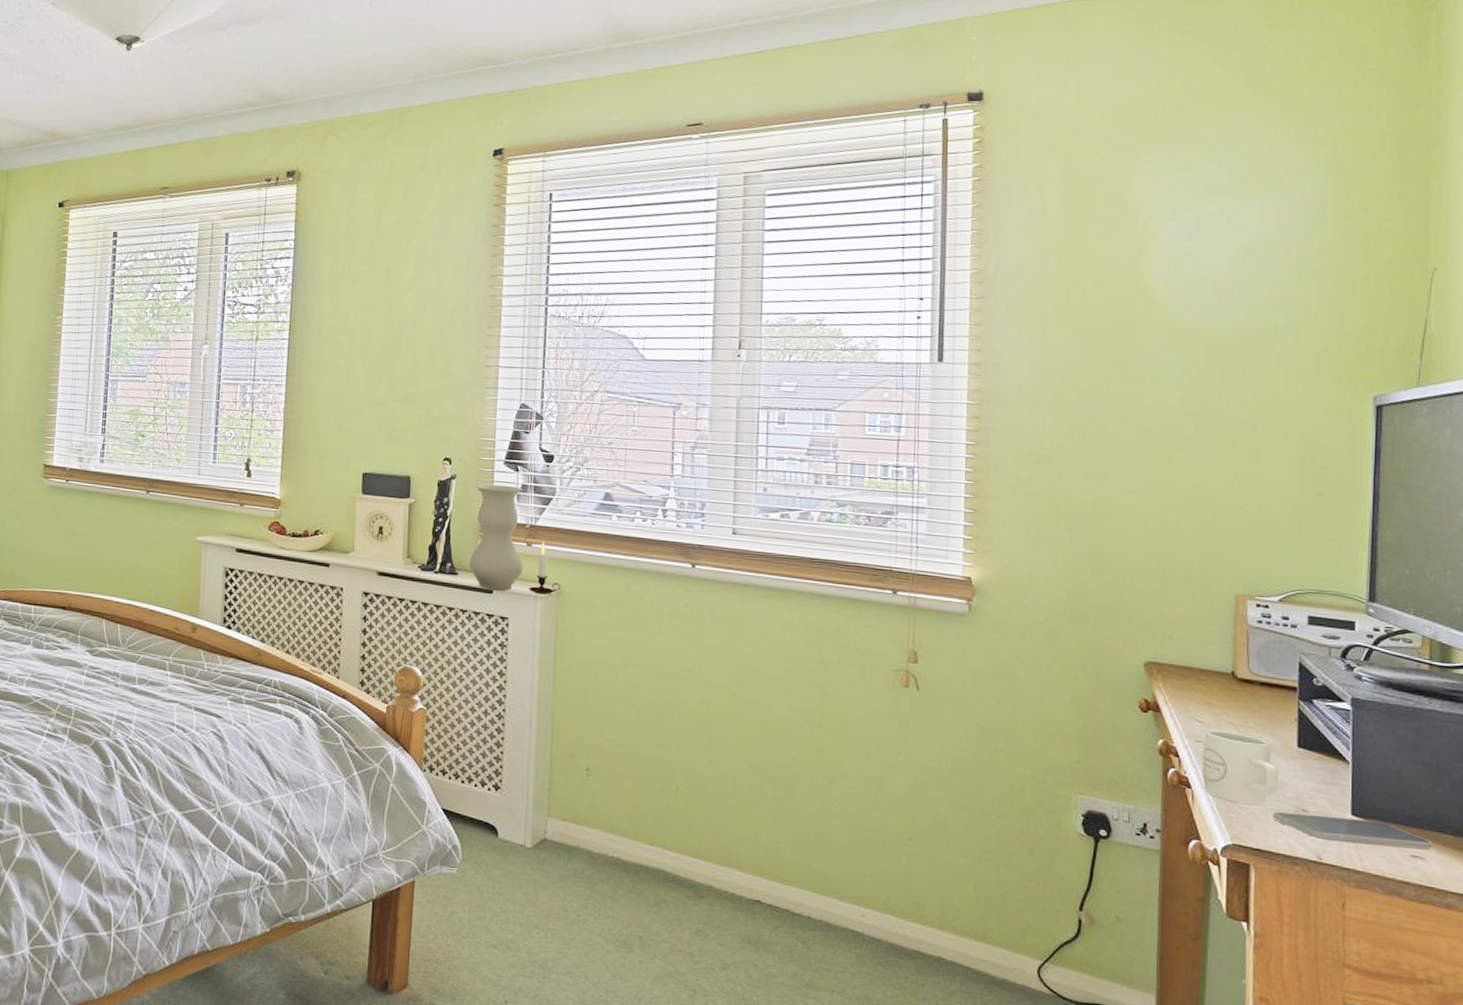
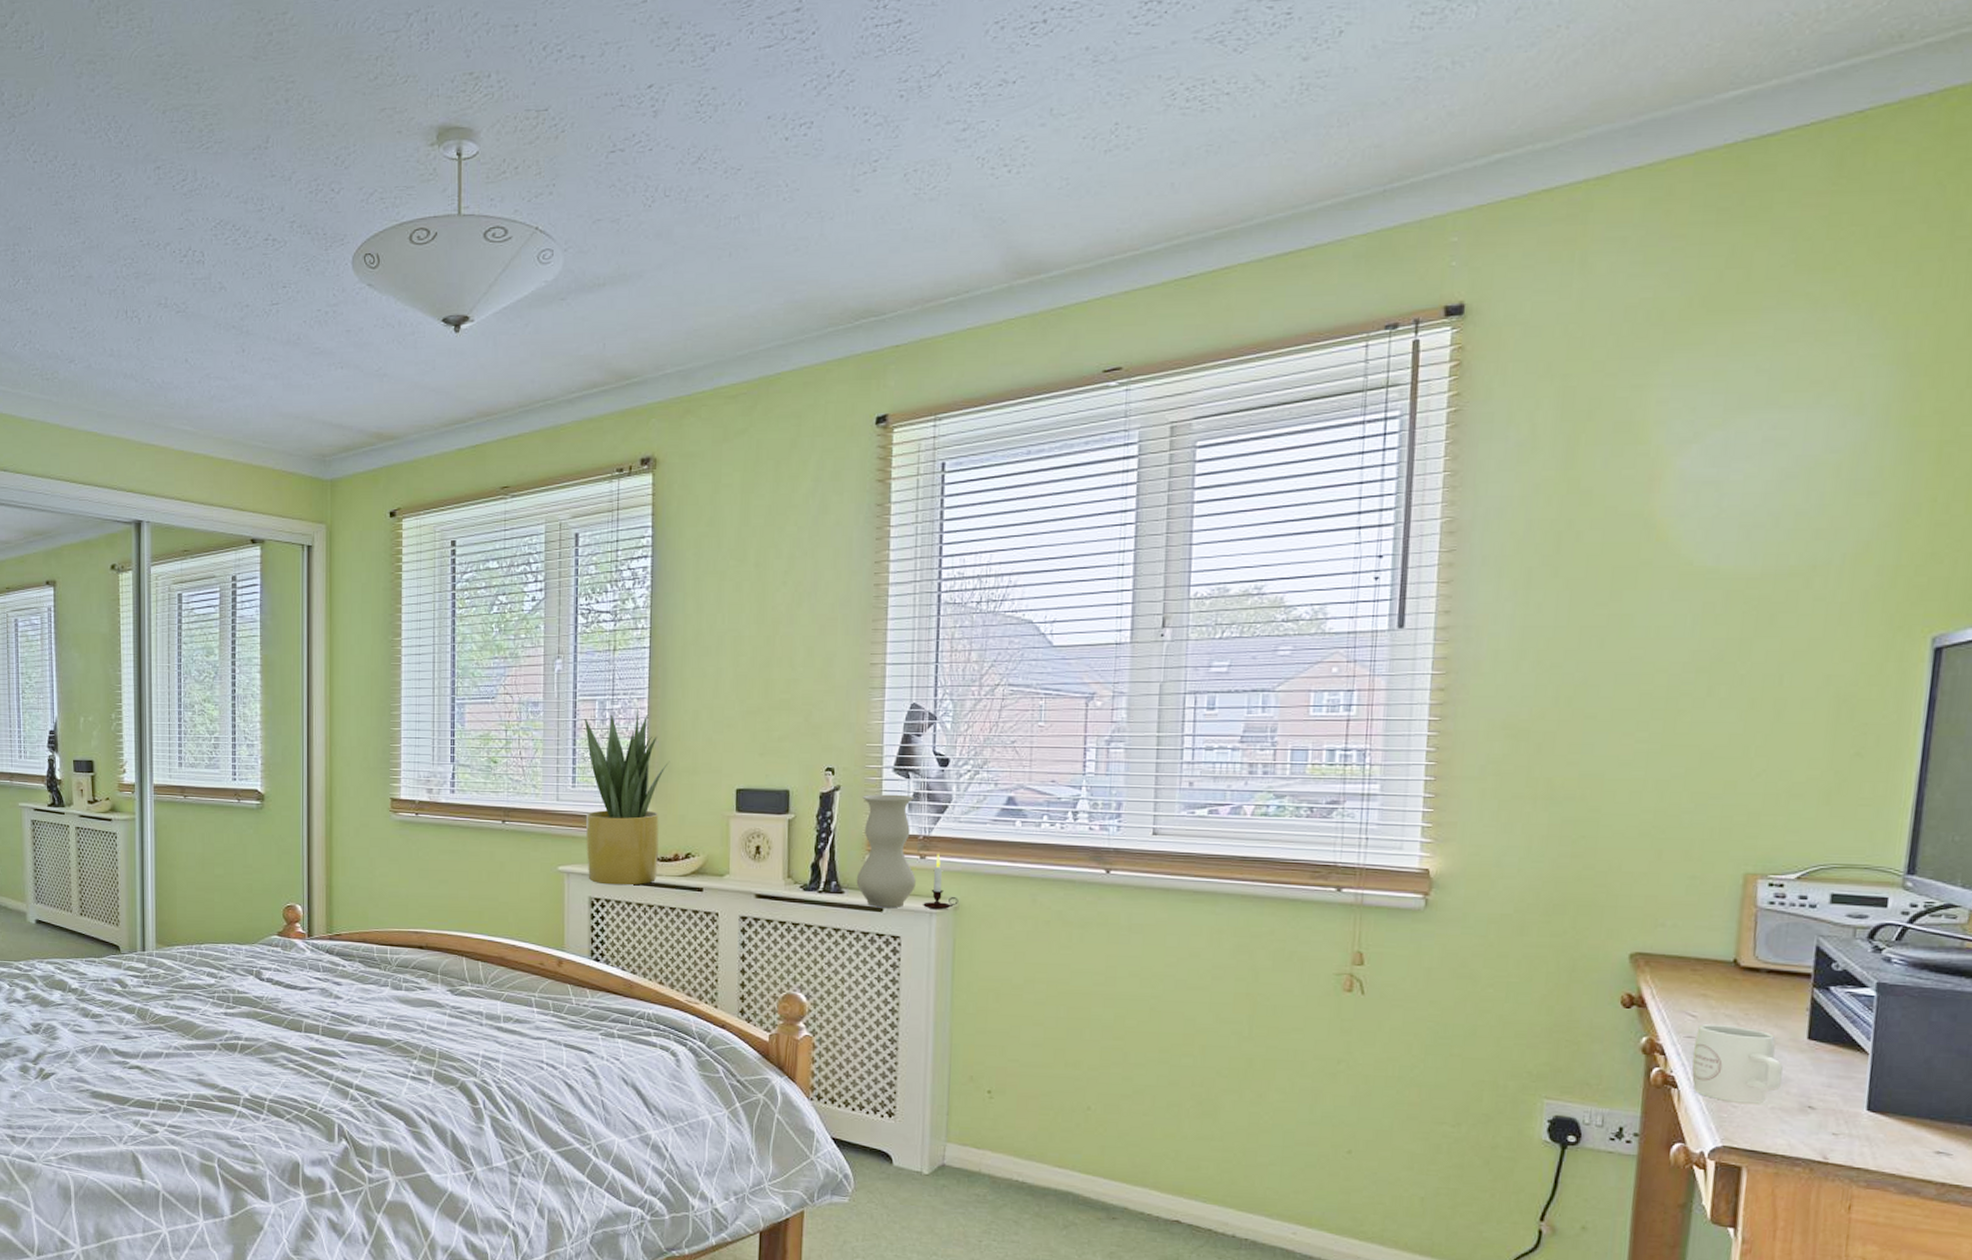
planter: none [223,393,303,558] -> present [584,708,670,886]
mobile phone: present [1272,811,1433,849] -> none [1772,1109,1962,1144]

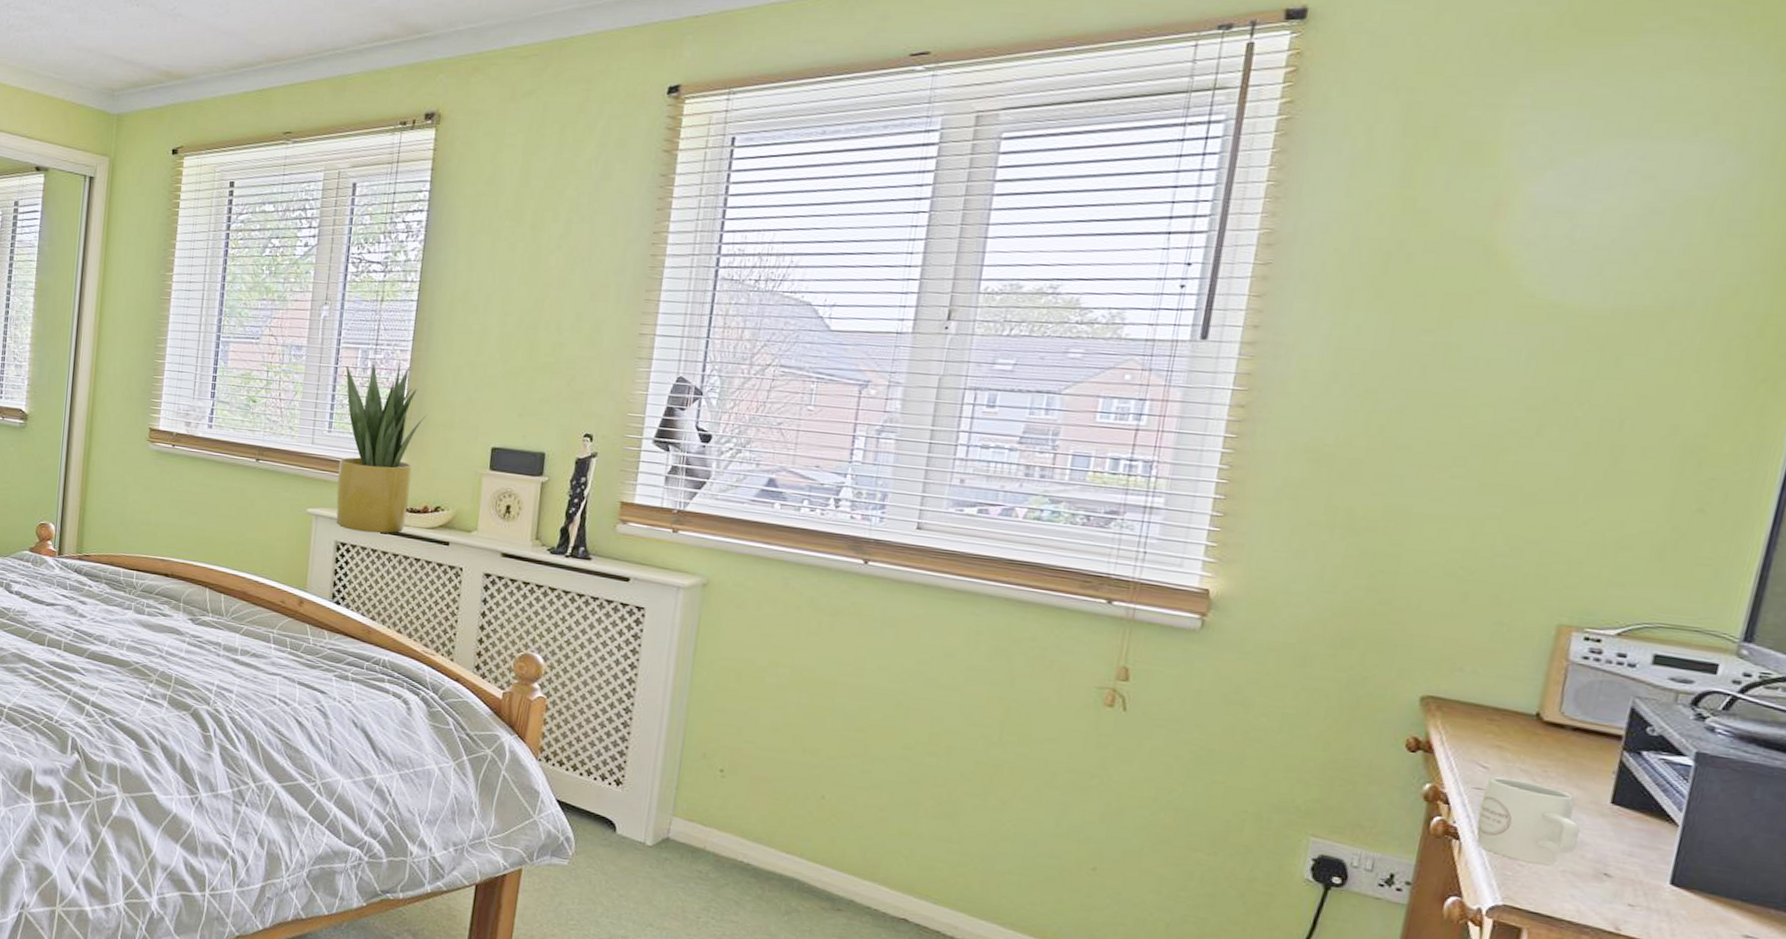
vase: present [856,794,916,908] -> none [604,464,672,579]
candle: present [923,854,959,910] -> none [671,529,708,586]

